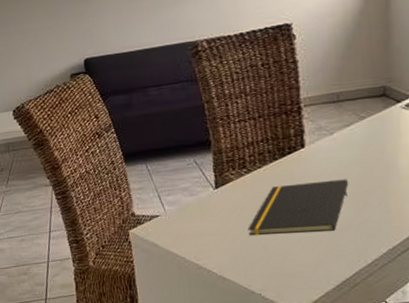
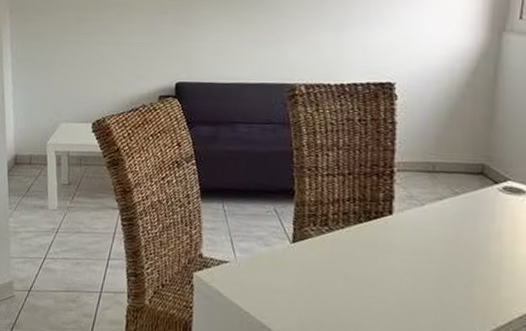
notepad: present [247,179,349,236] -> none [321,250,435,312]

